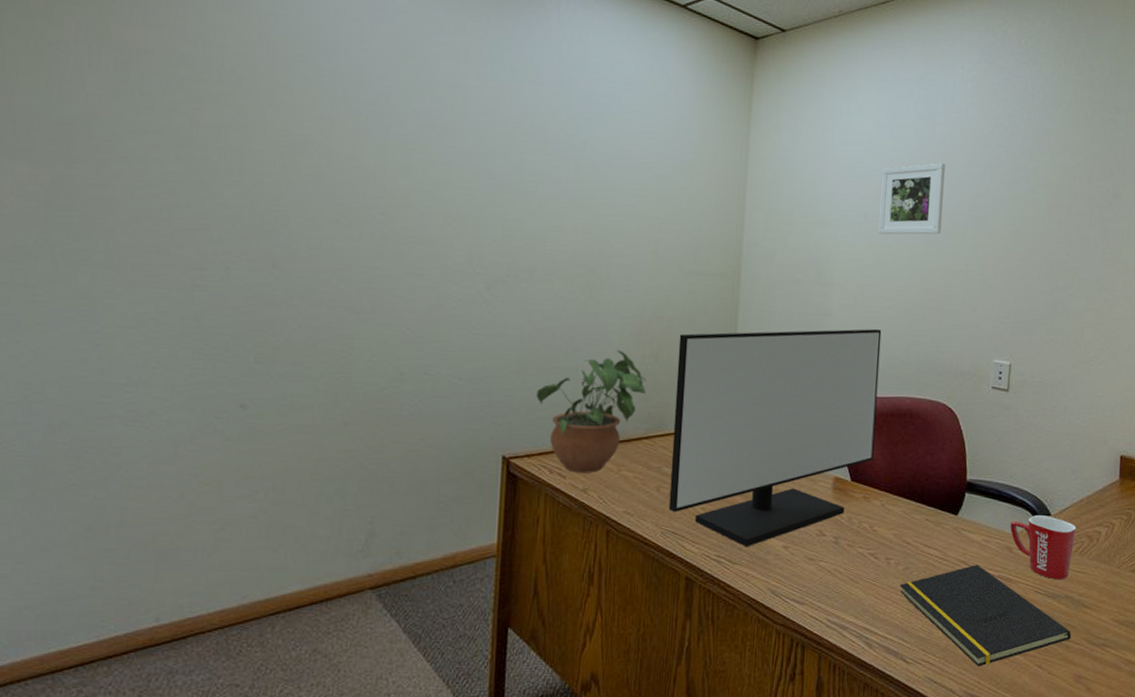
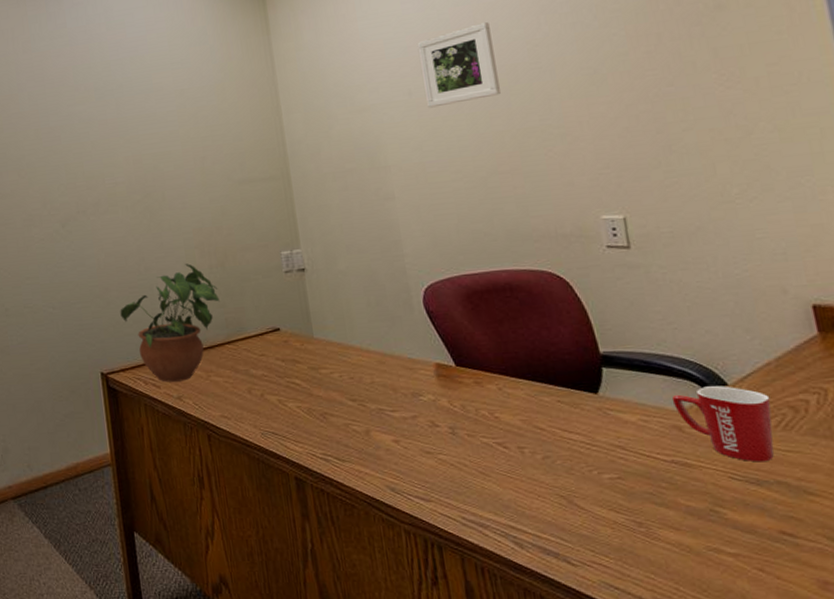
monitor: present [668,329,882,546] -> none [241,204,477,443]
notepad: present [900,565,1071,667] -> none [542,449,799,570]

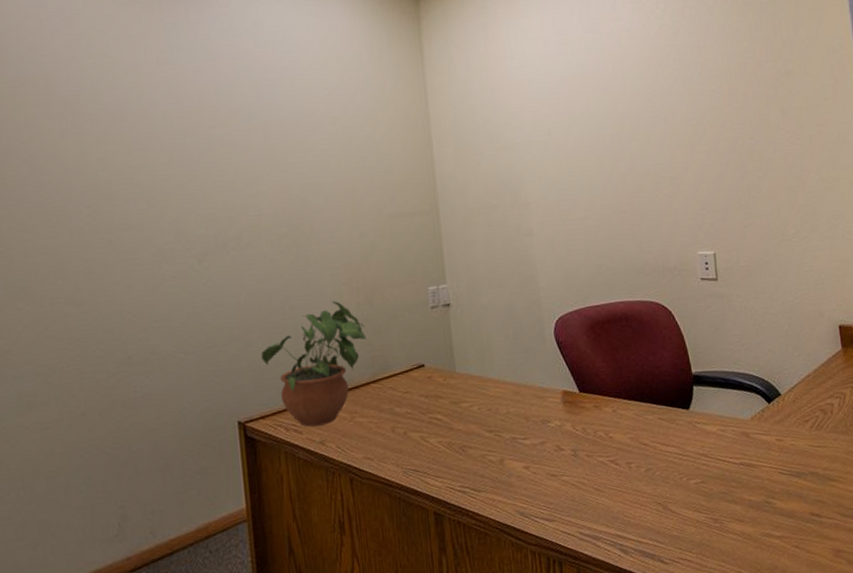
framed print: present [417,22,501,108] -> none [557,71,624,149]
mug: present [671,386,774,462] -> none [742,396,810,458]

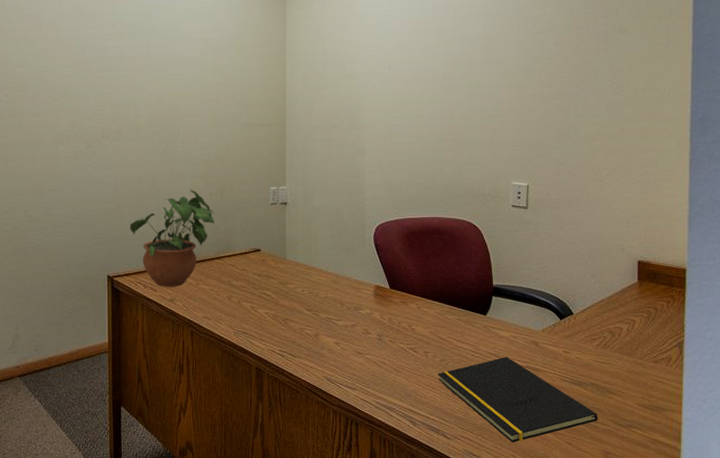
notepad: none [645,455,823,557] -> present [438,357,598,443]

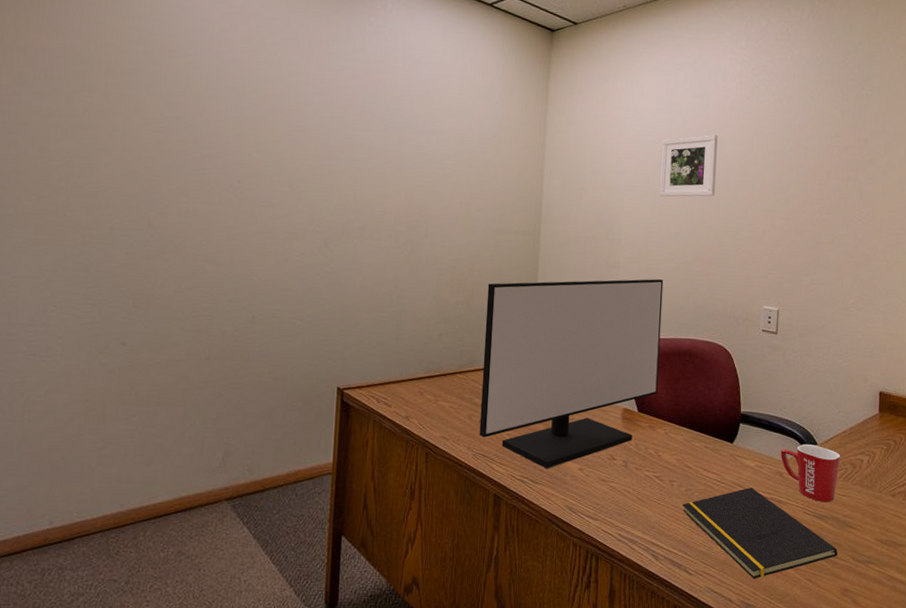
potted plant: present [130,190,215,287] -> none [366,297,460,403]
monitor: none [239,162,409,343] -> present [479,279,664,468]
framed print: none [401,17,458,82] -> present [660,135,718,197]
mug: none [535,315,599,370] -> present [780,444,841,503]

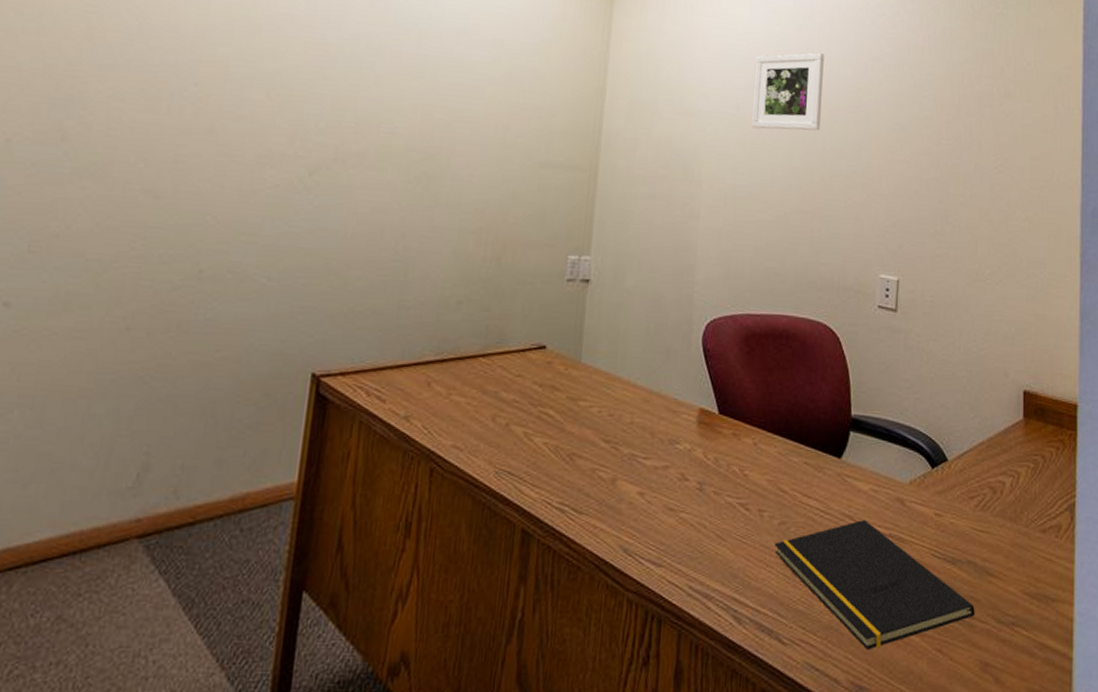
monitor: present [479,279,664,468] -> none [505,233,755,492]
mug: present [780,444,841,503] -> none [901,460,977,541]

